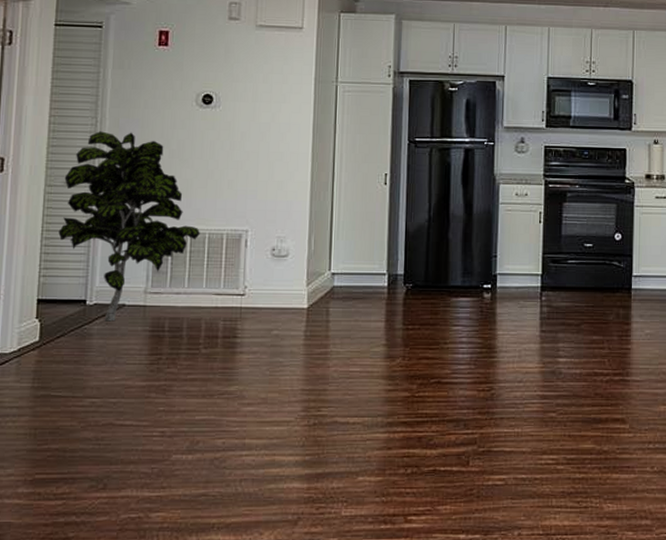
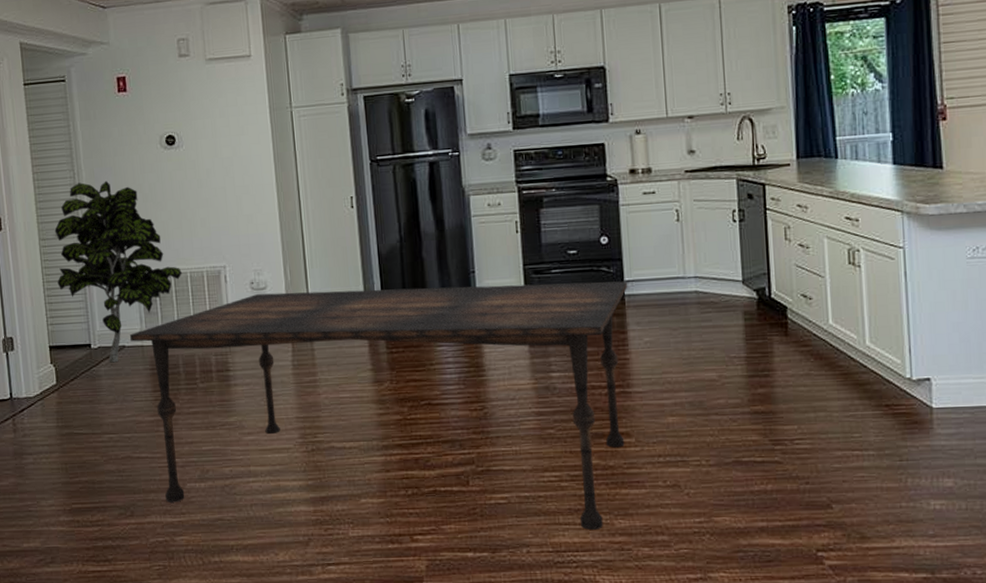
dining table: none [132,261,636,514] -> present [130,281,628,531]

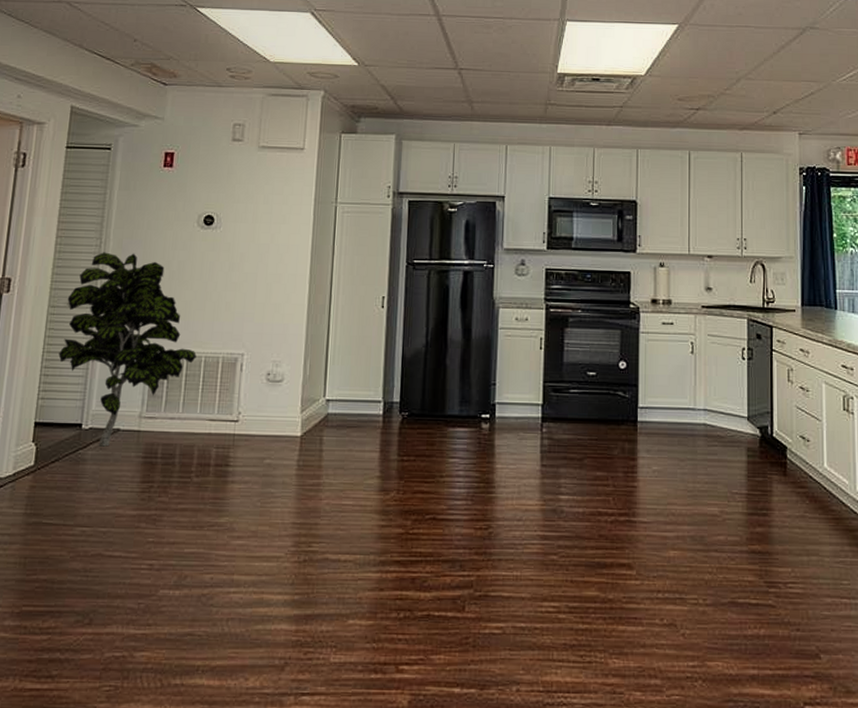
dining table: present [130,281,628,531] -> none [127,386,642,670]

